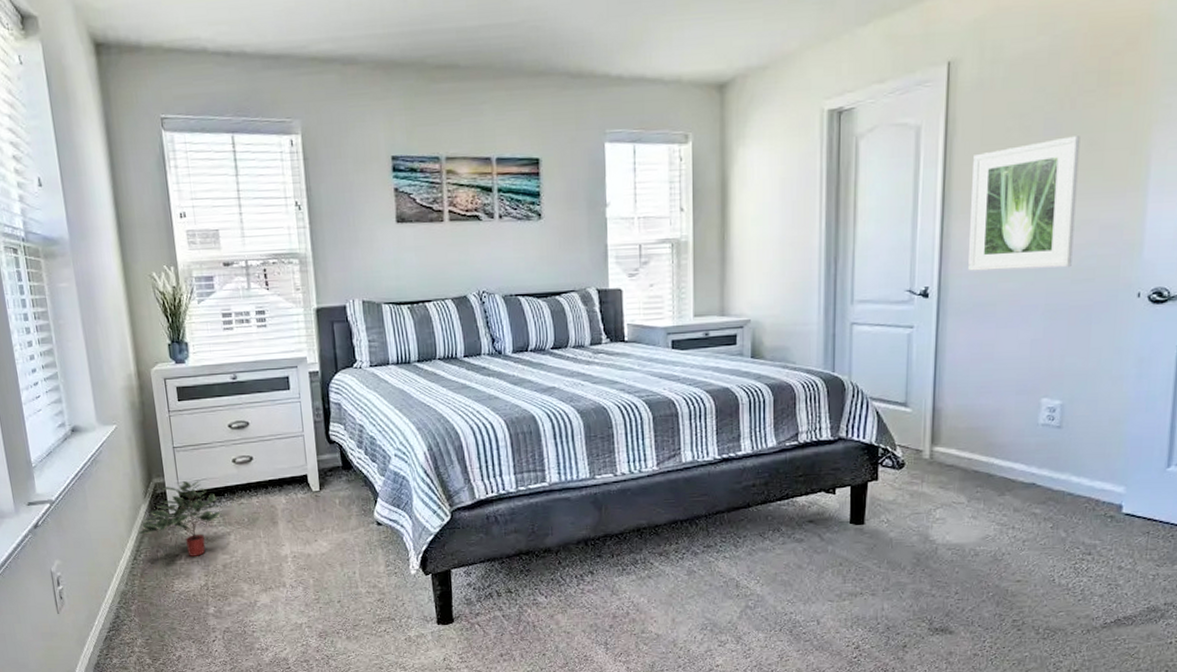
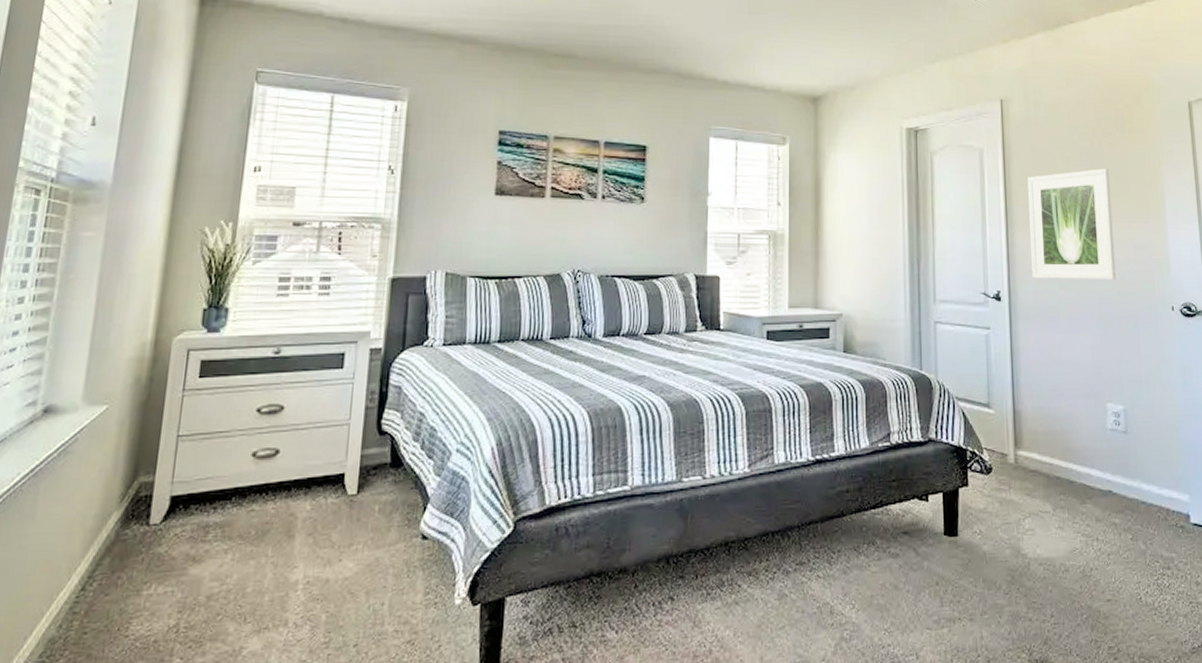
potted plant: present [138,481,221,556] -> none [98,480,223,584]

